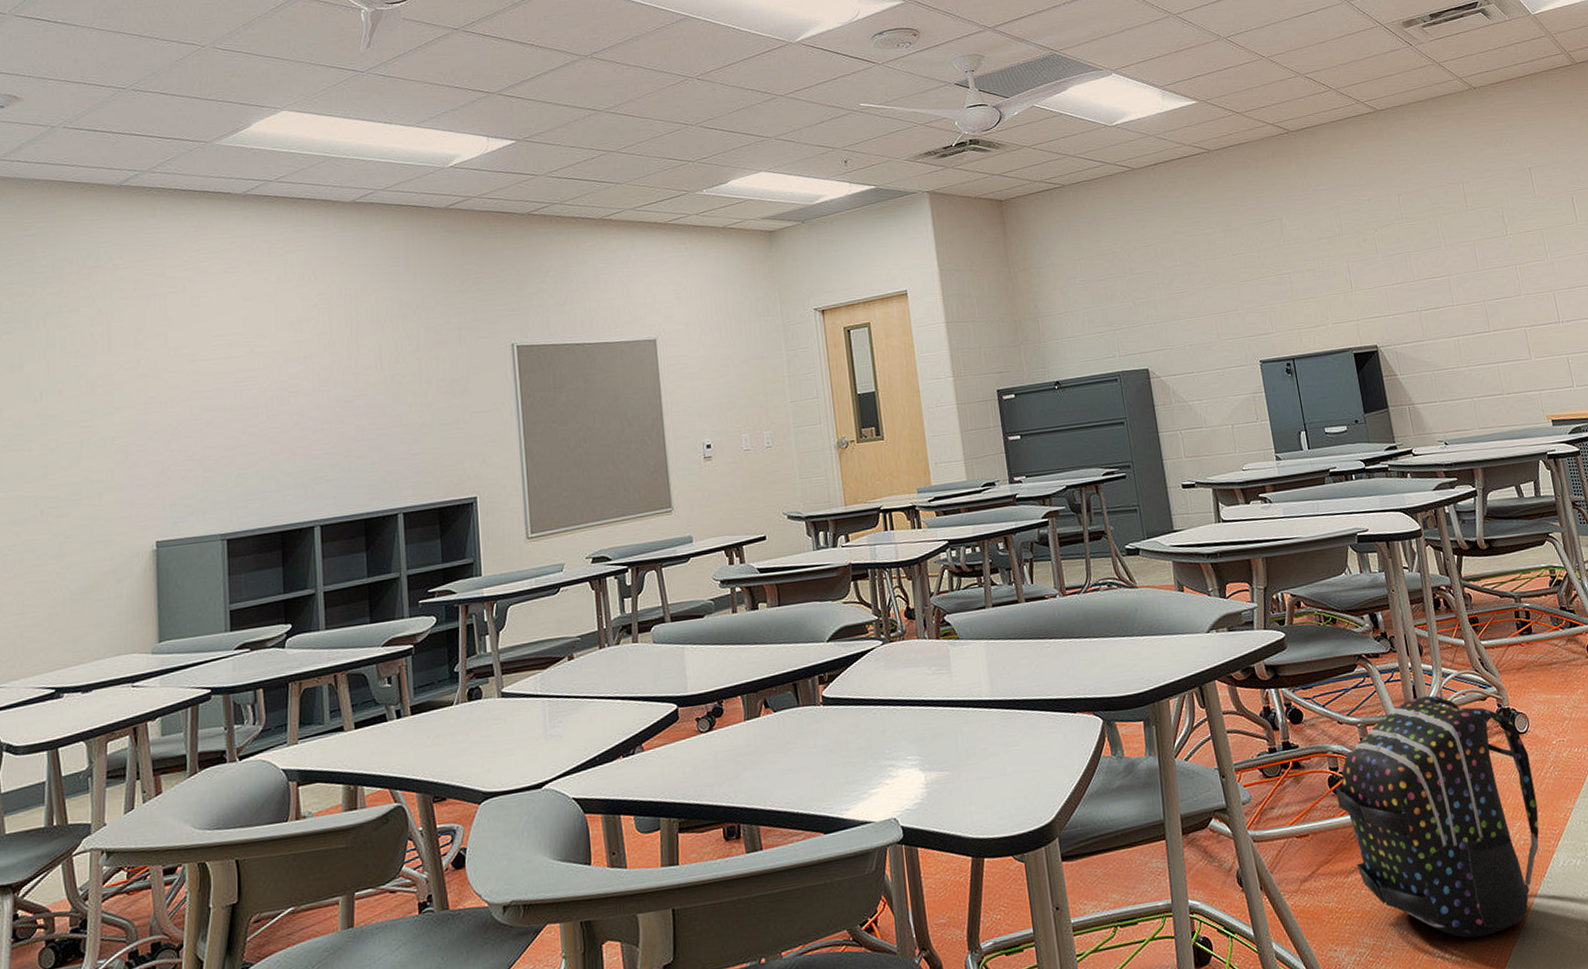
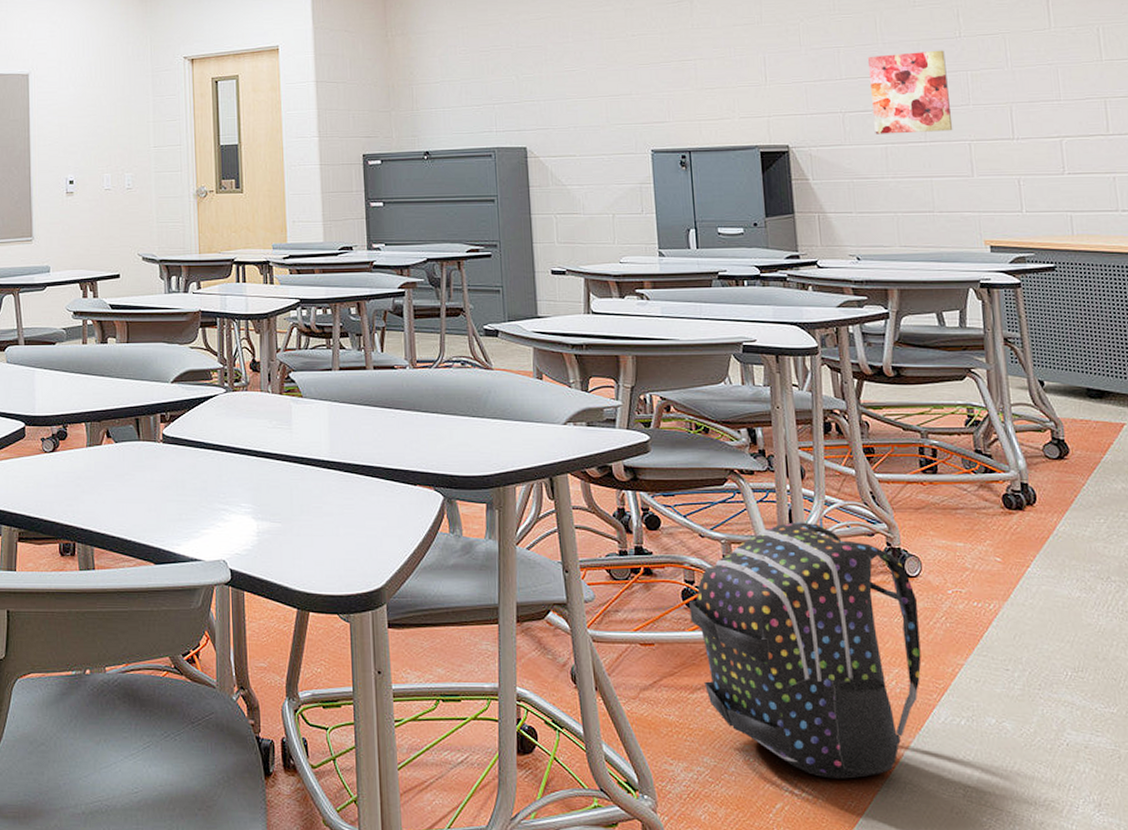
wall art: none [1434,248,1511,329] -> present [867,50,953,134]

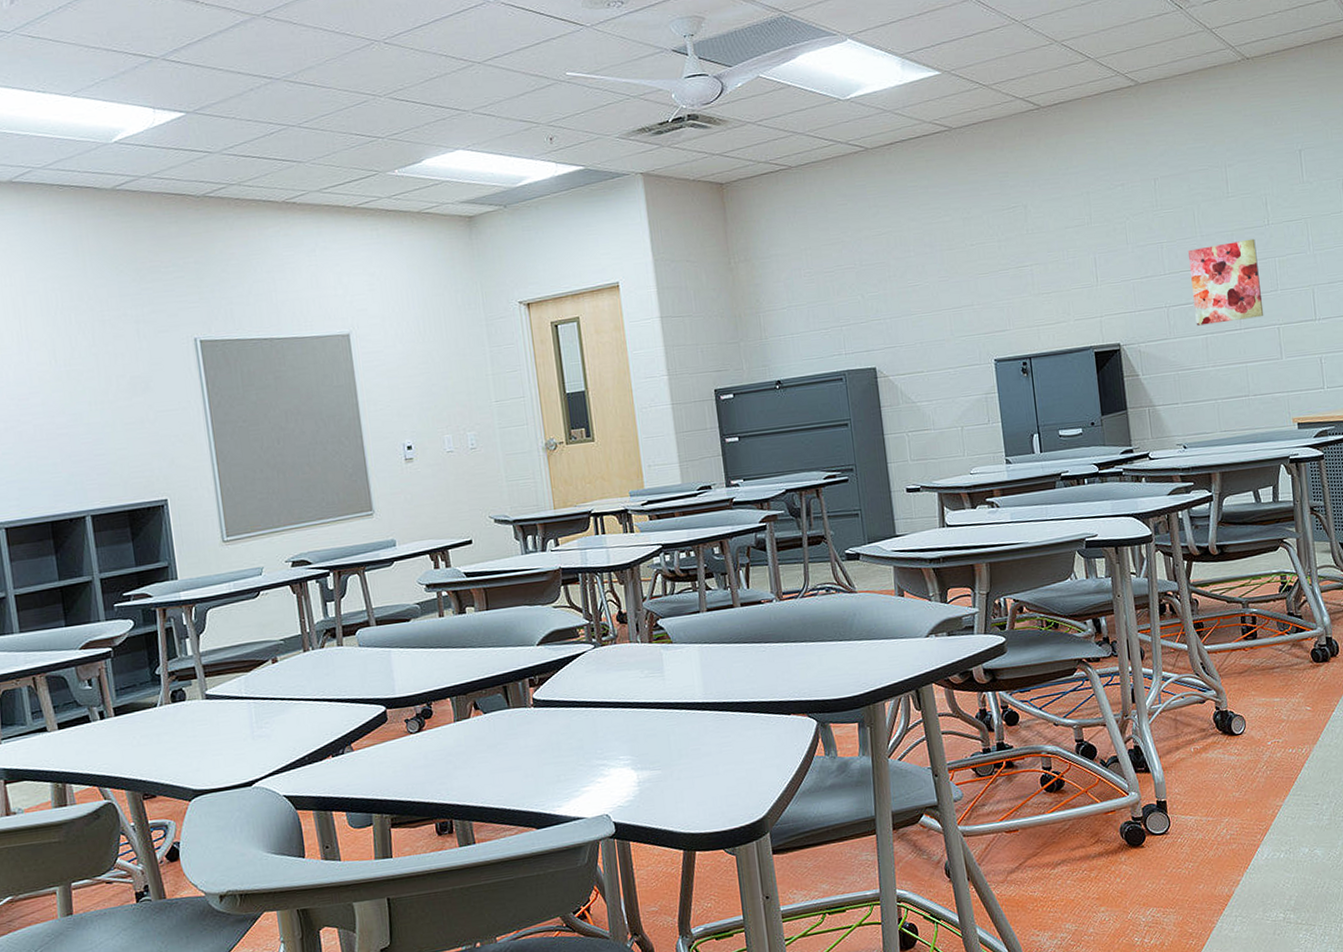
backpack: present [688,522,922,779] -> none [1046,698,1247,924]

